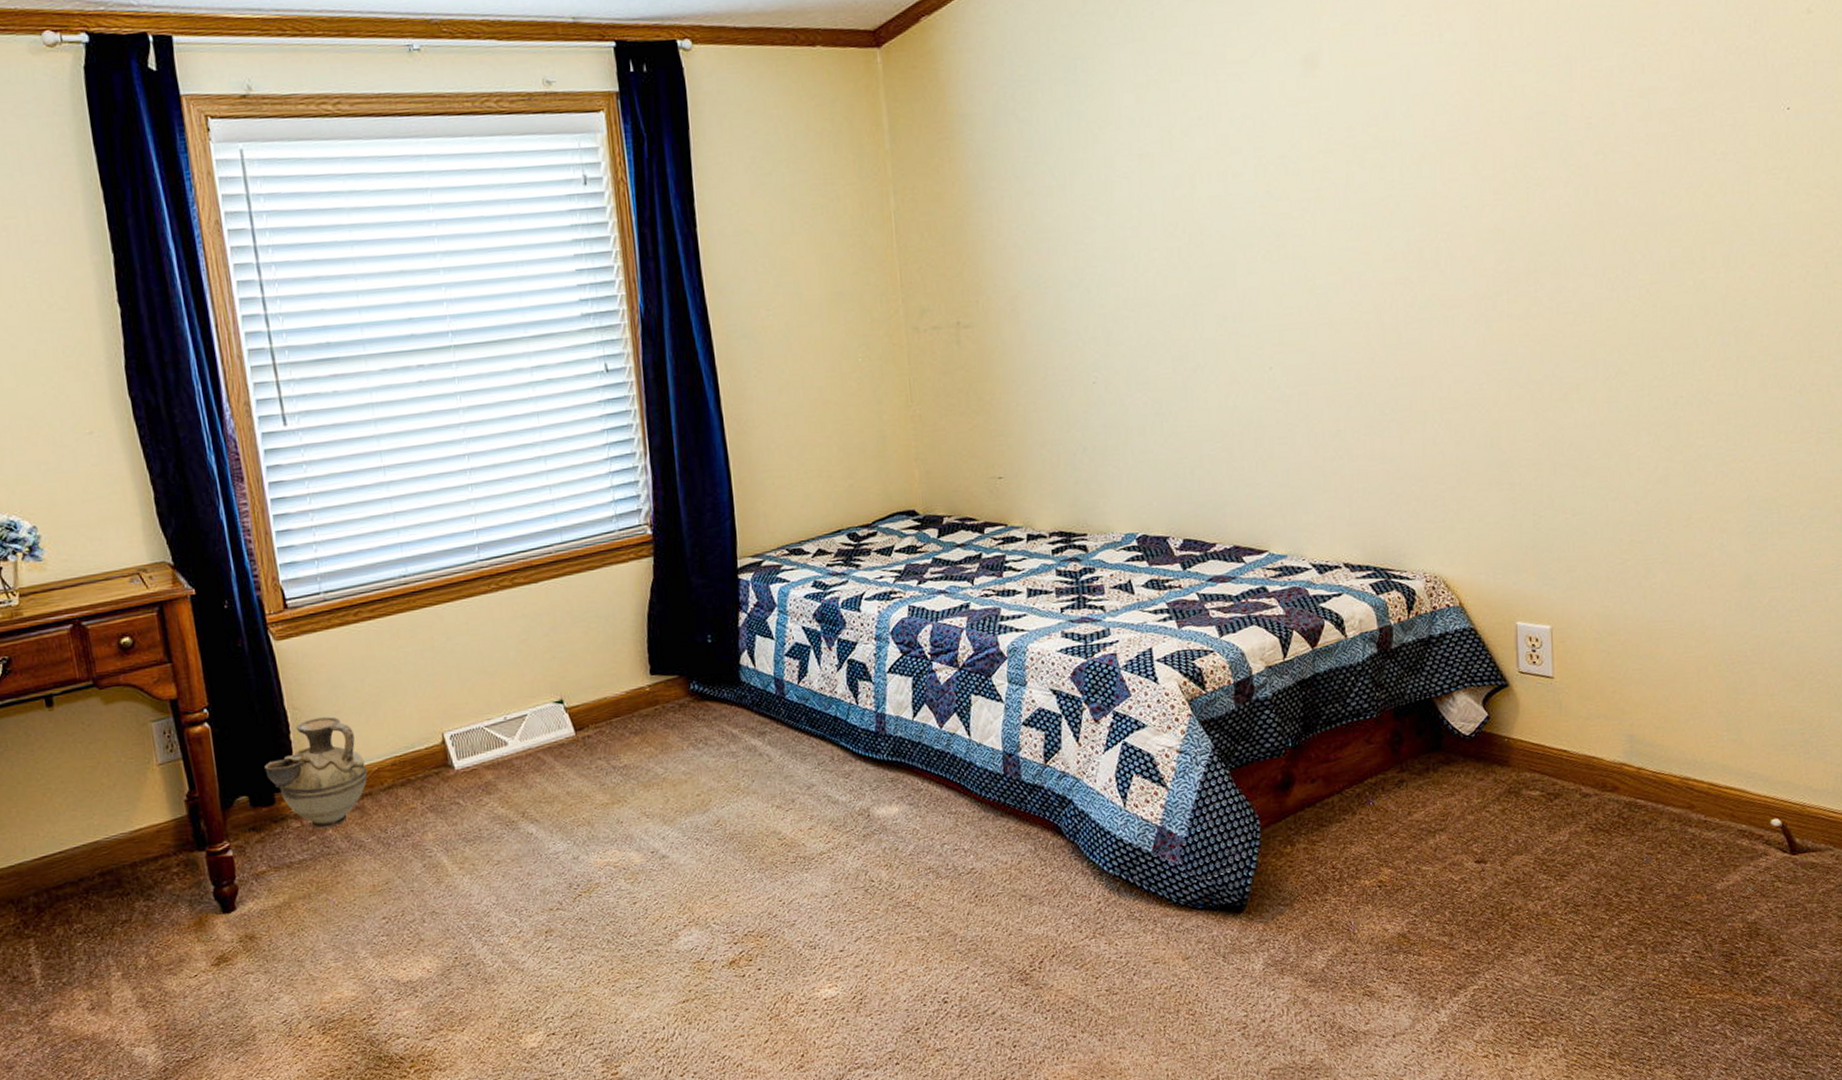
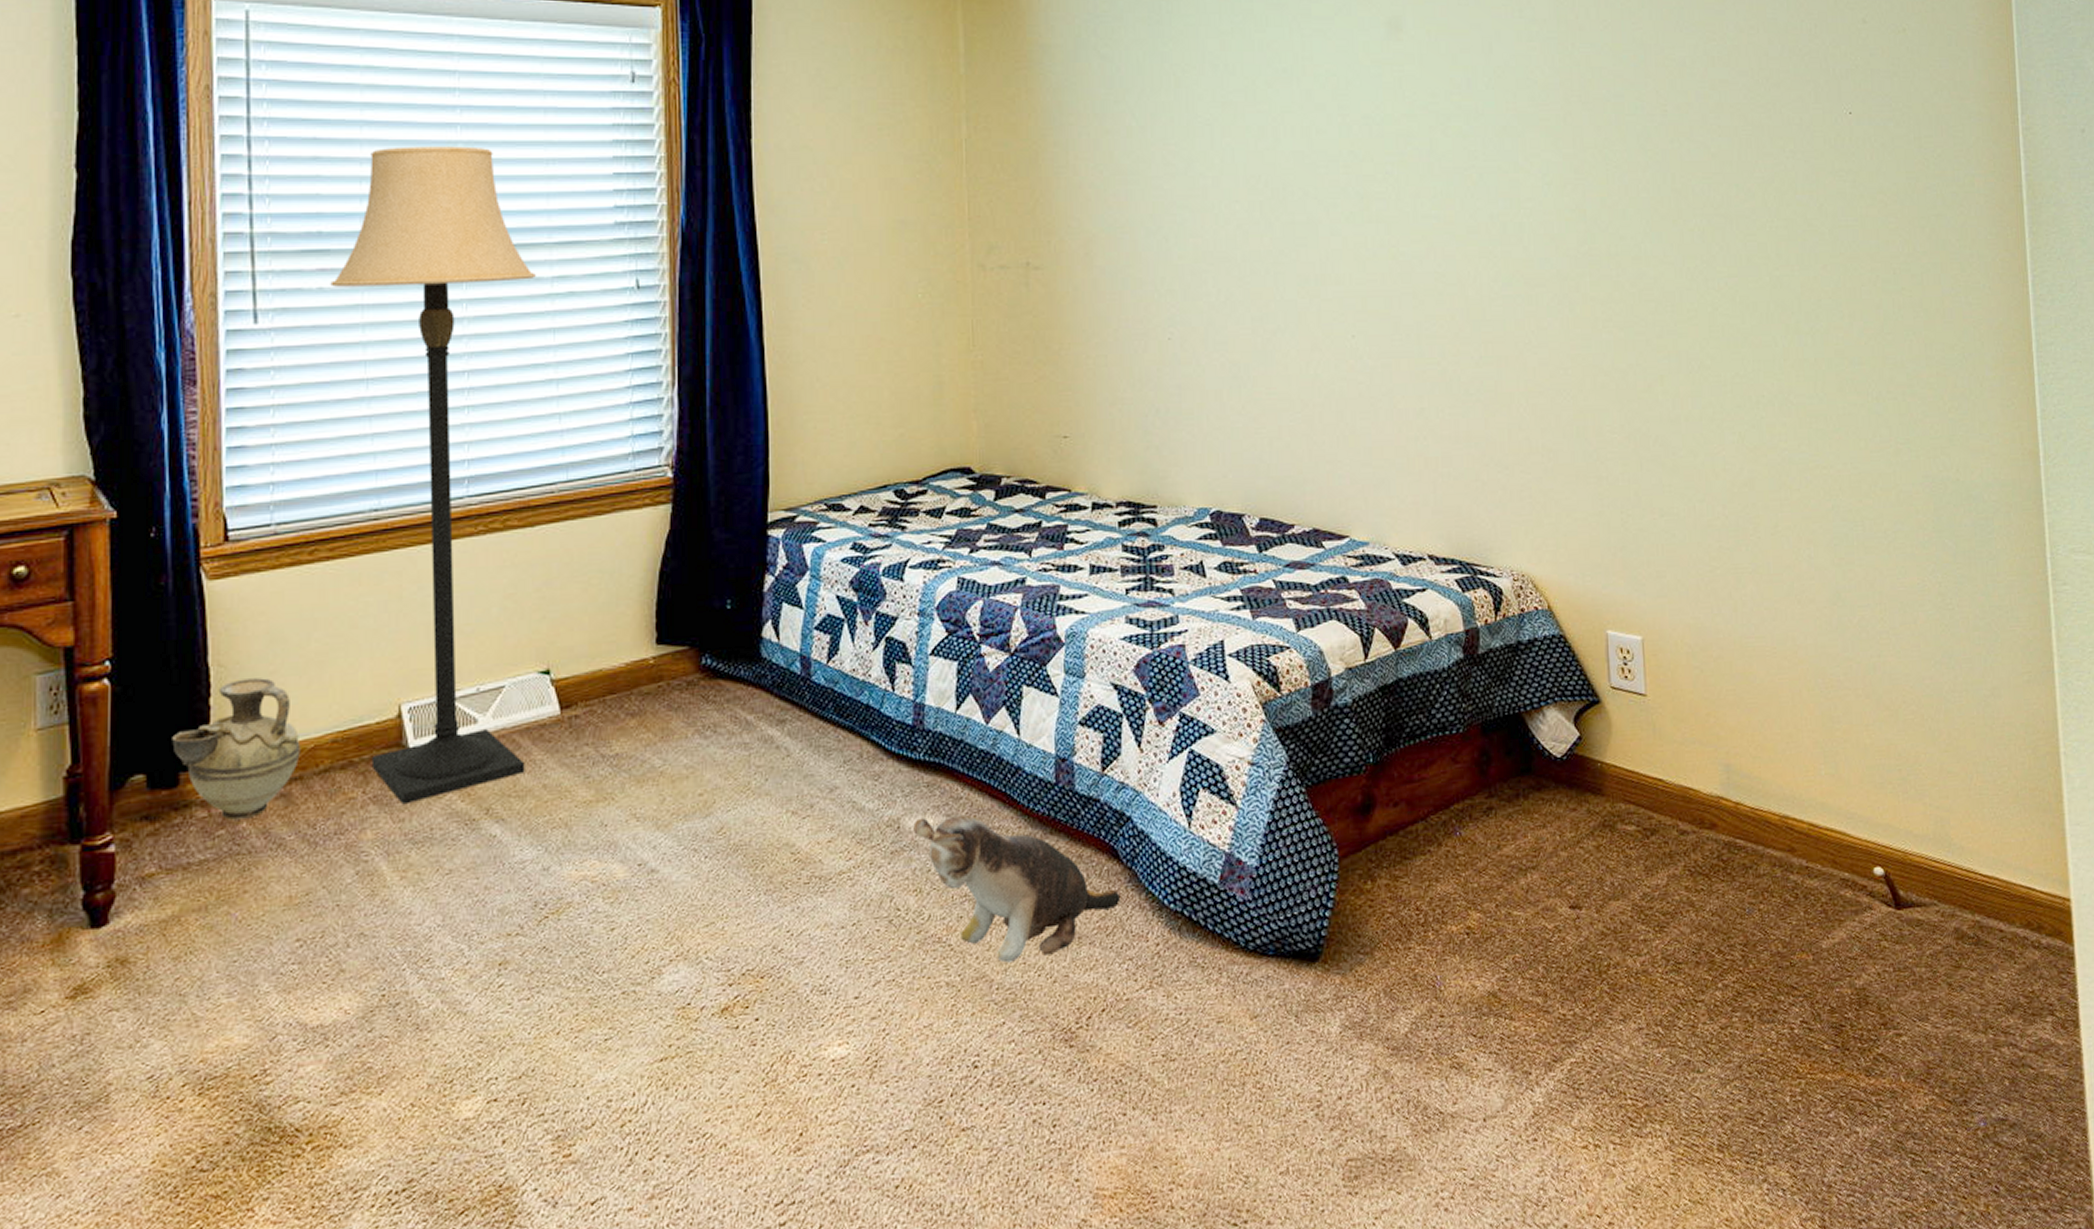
lamp: none [343,256,551,812] -> present [330,146,536,805]
plush toy: none [881,803,1065,921] -> present [913,814,1121,963]

